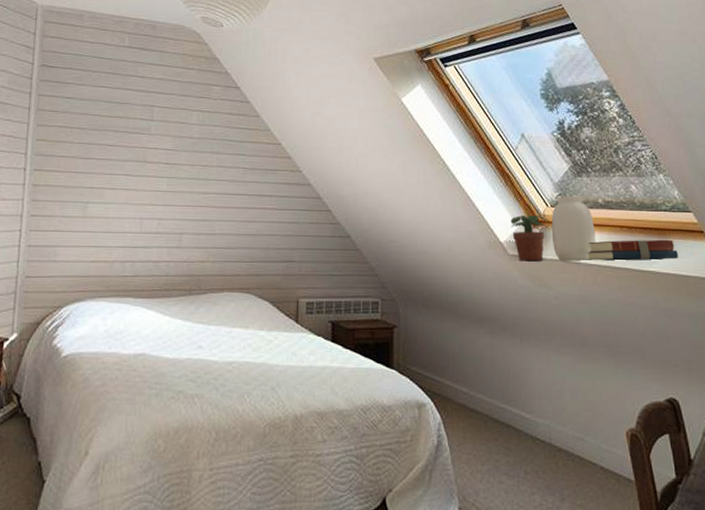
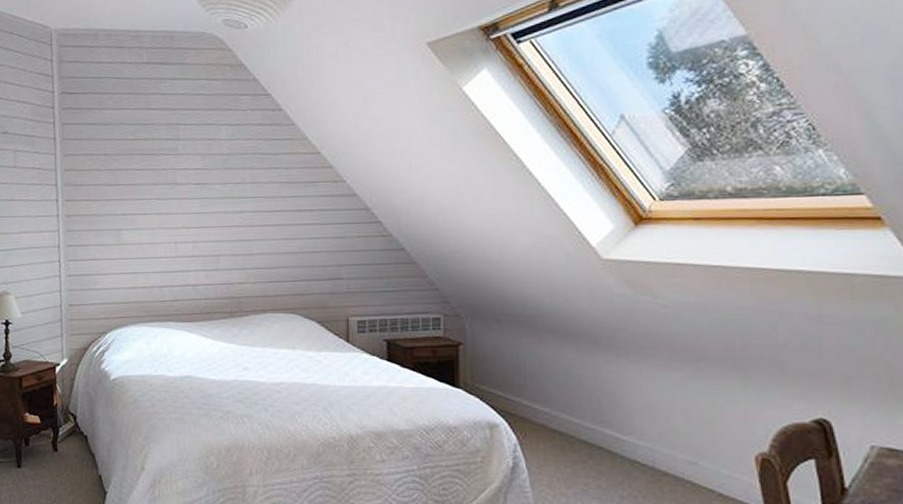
potted plant: present [510,214,551,262] -> none [605,211,659,266]
vase: present [551,197,597,261] -> none [659,186,723,264]
books: present [586,239,678,261] -> none [707,230,840,261]

